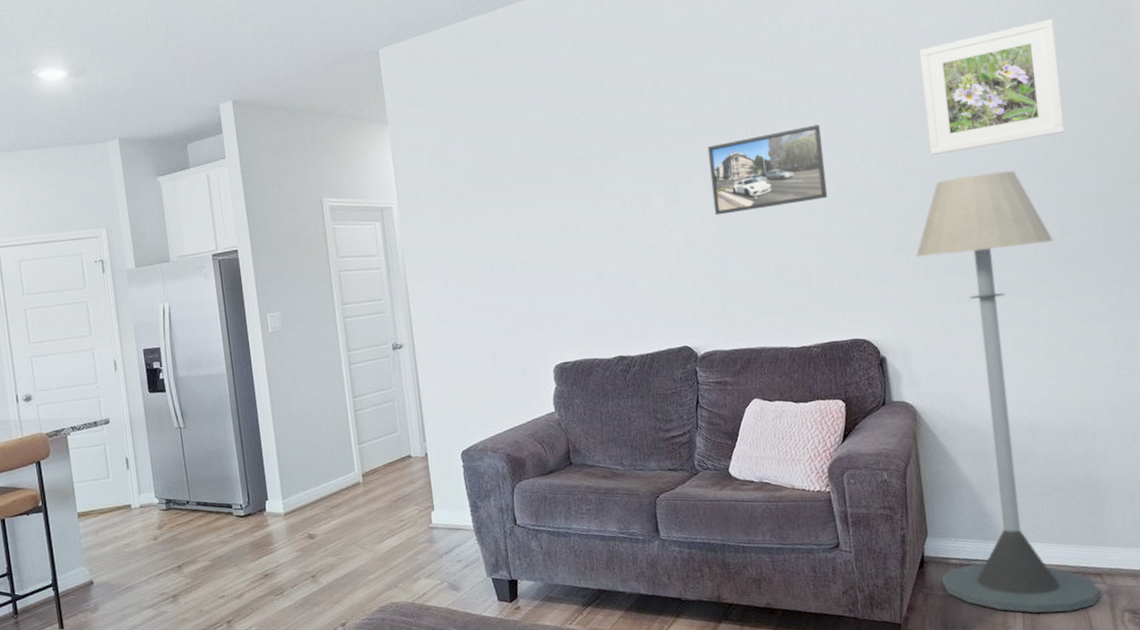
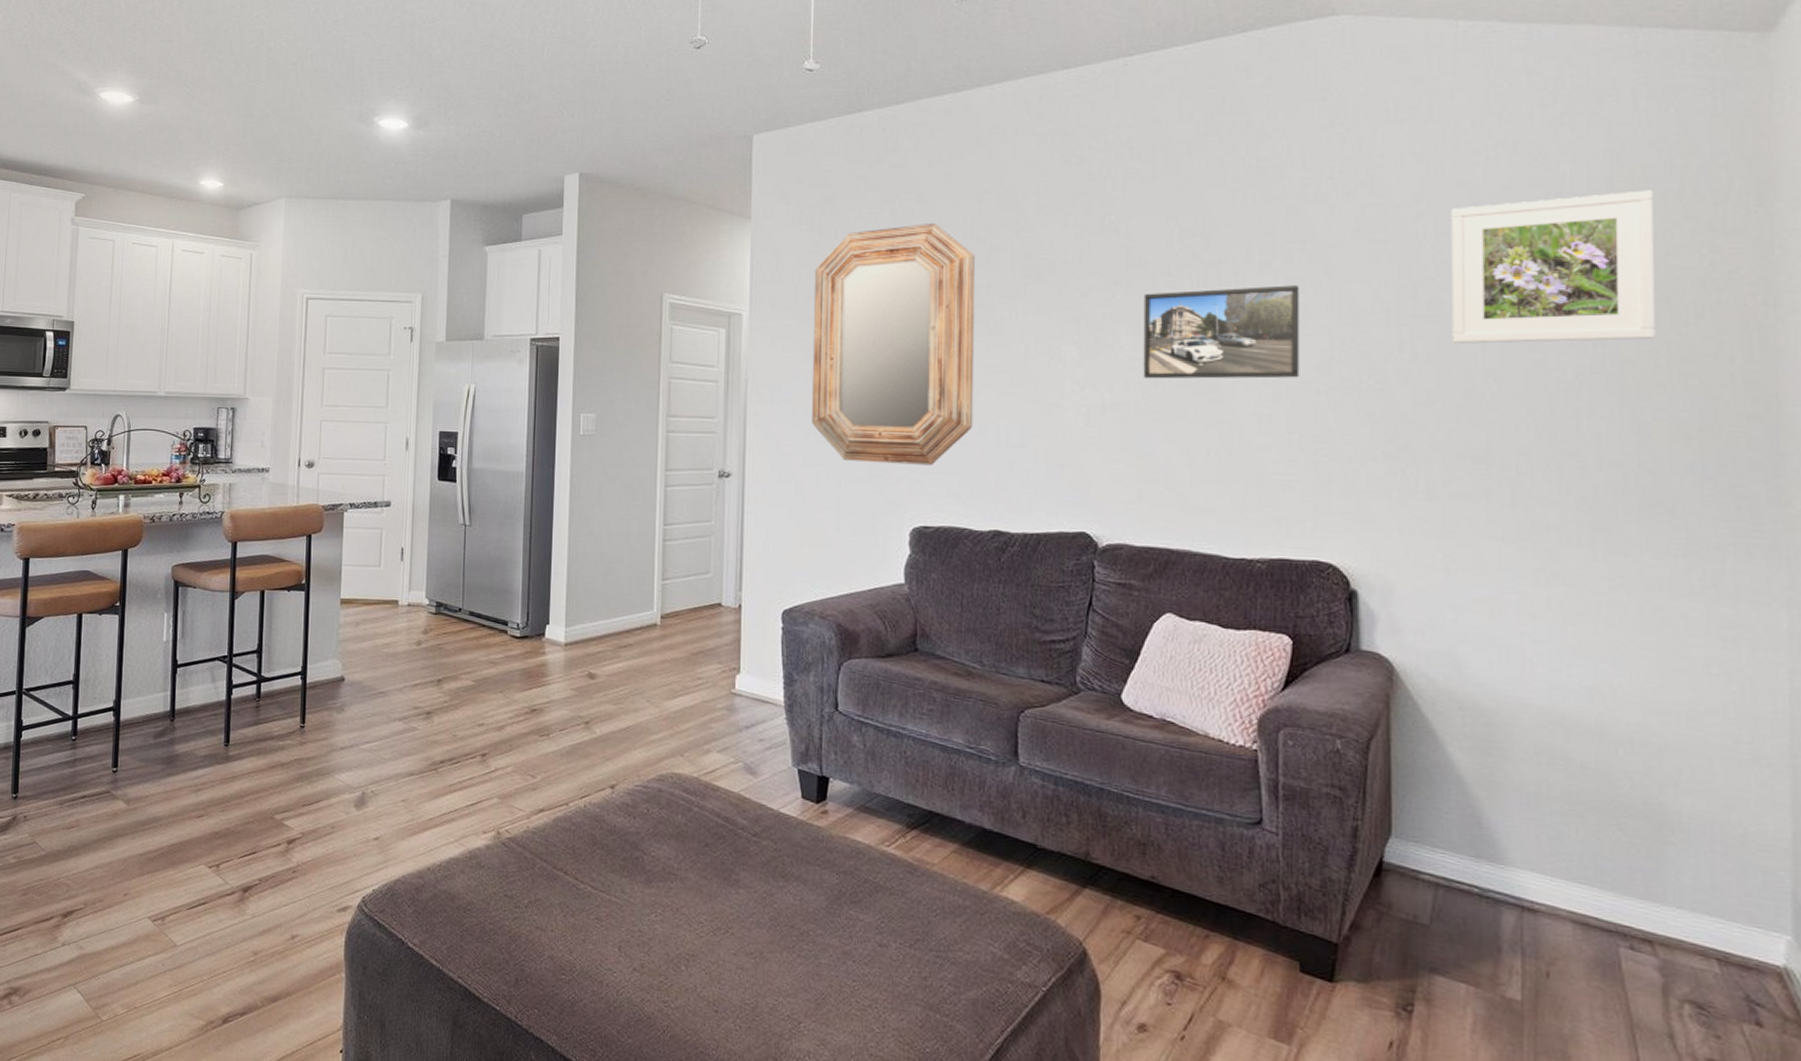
home mirror: none [447,109,591,319] -> present [811,224,976,465]
floor lamp: present [916,170,1102,613] -> none [1406,375,1649,985]

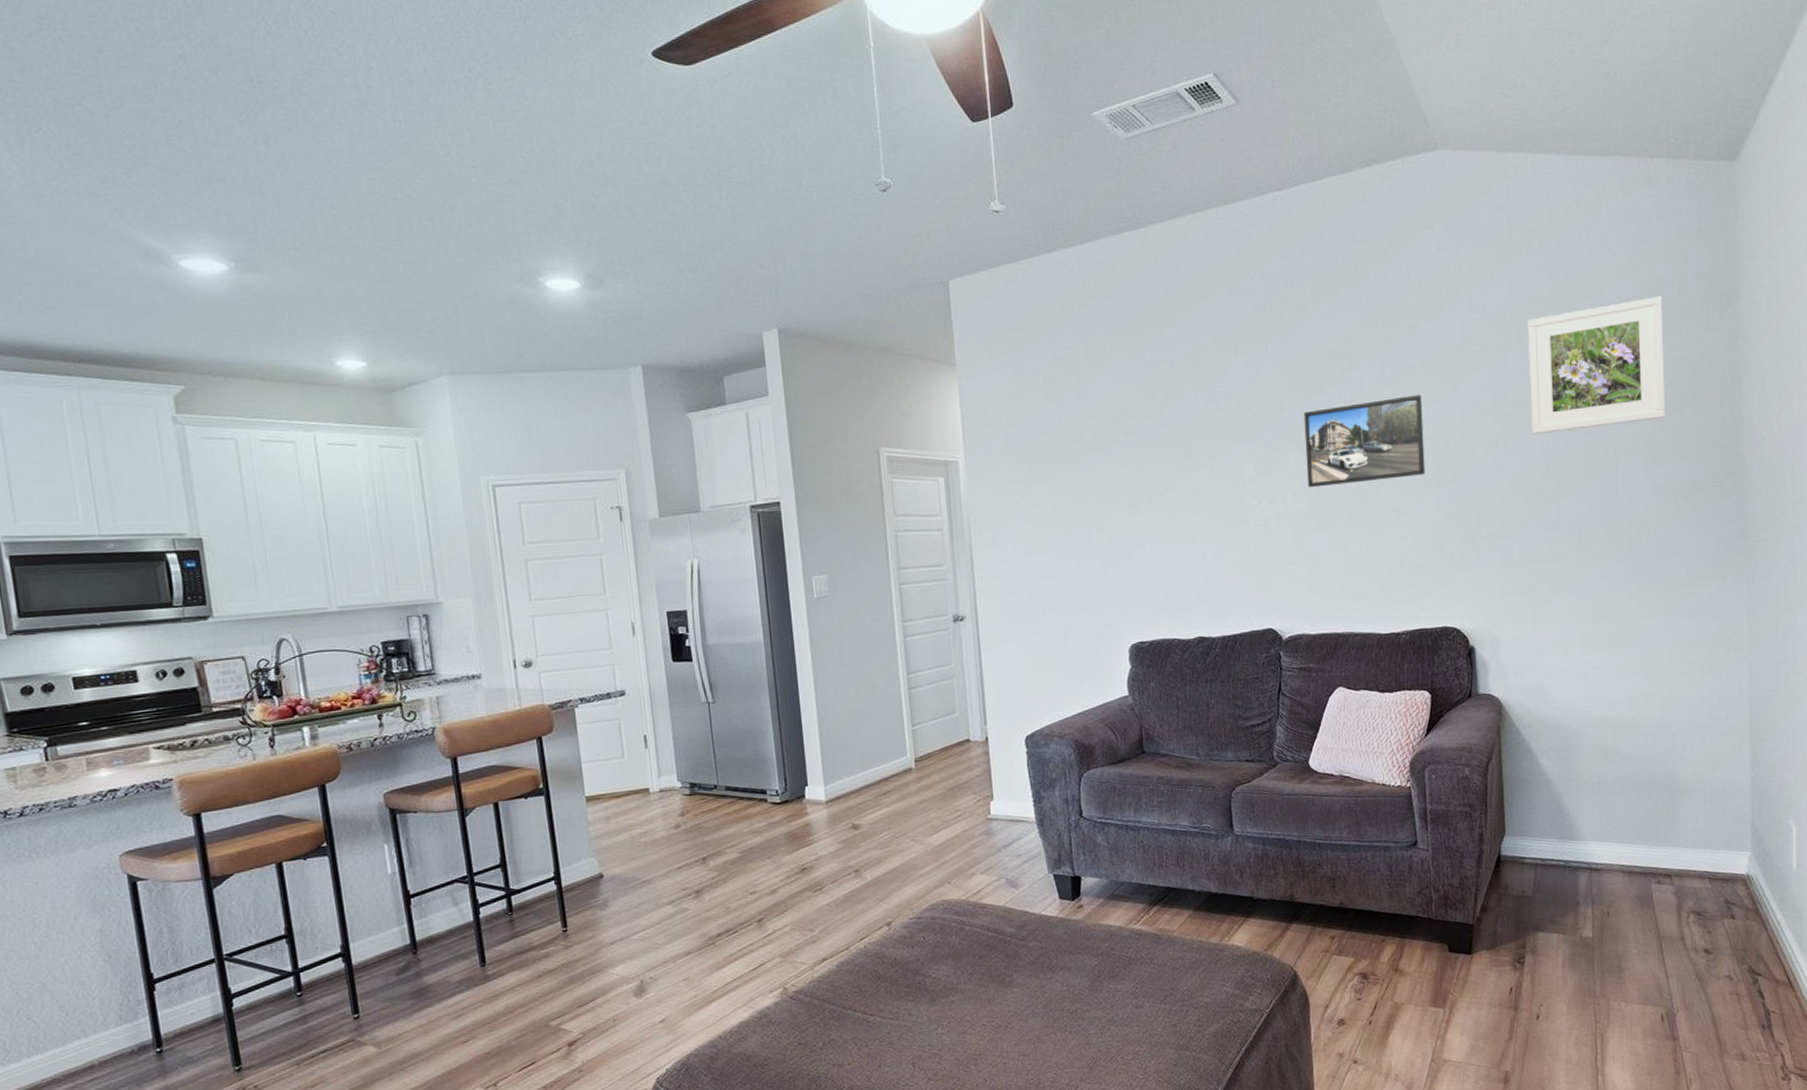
home mirror: present [811,224,976,465] -> none [1021,359,1174,591]

